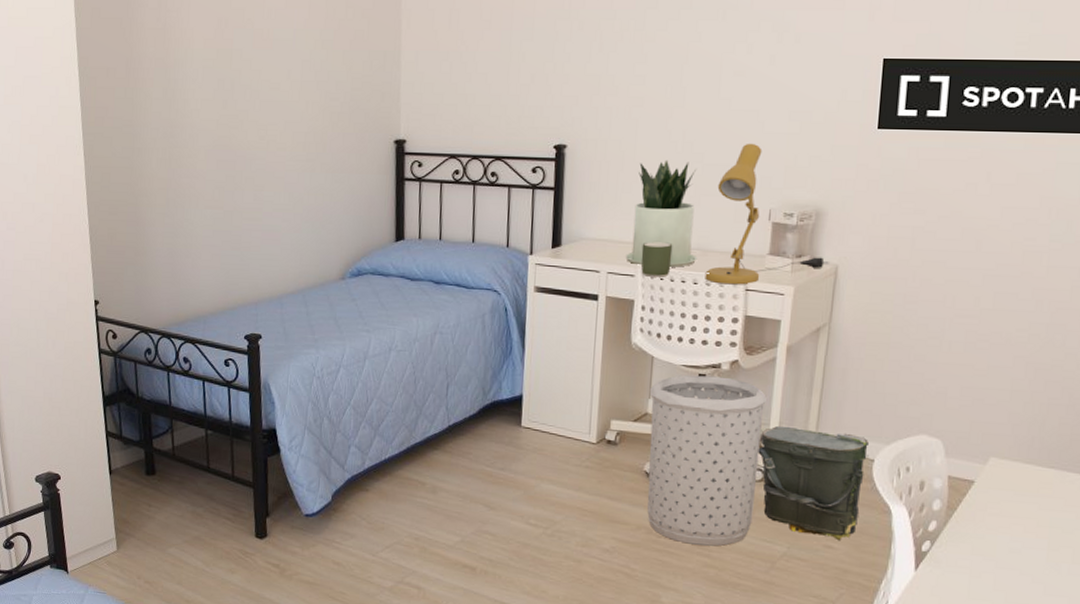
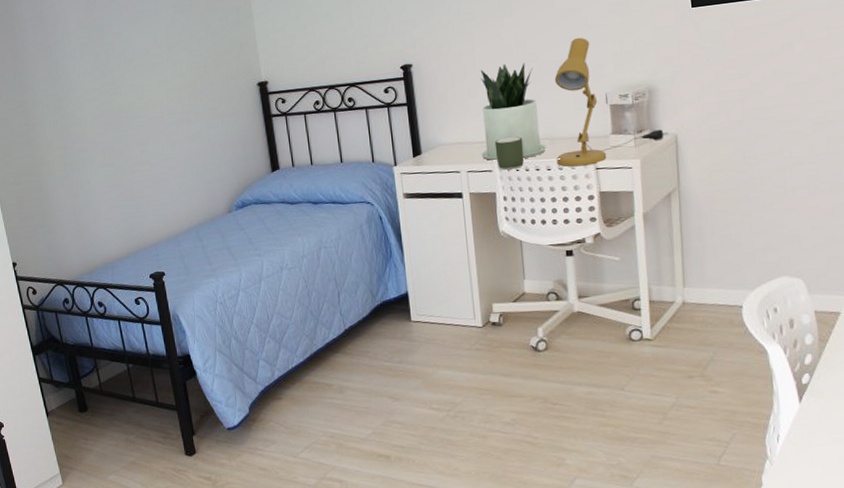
laundry basket: present [647,375,768,546] -> none [523,250,639,407]
bag: present [758,426,869,541] -> none [632,285,738,385]

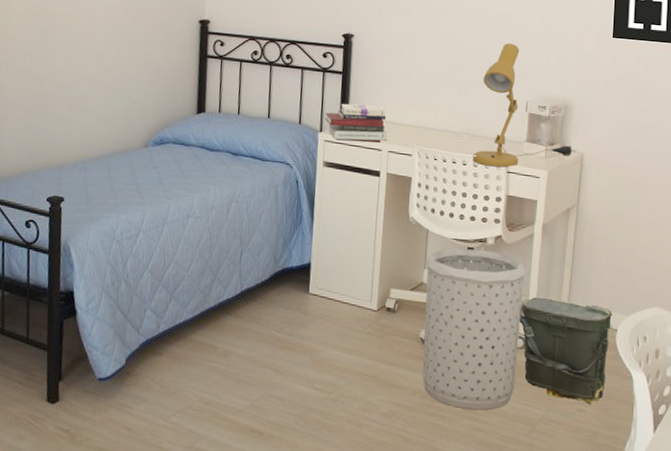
books: none [397,128,463,171] -> present [325,103,386,143]
planter: present [480,62,547,161] -> none [404,53,466,150]
mug: present [494,136,525,170] -> none [417,125,445,158]
laundry basket: none [523,250,639,407] -> present [422,248,527,410]
bag: none [632,285,738,385] -> present [519,297,613,405]

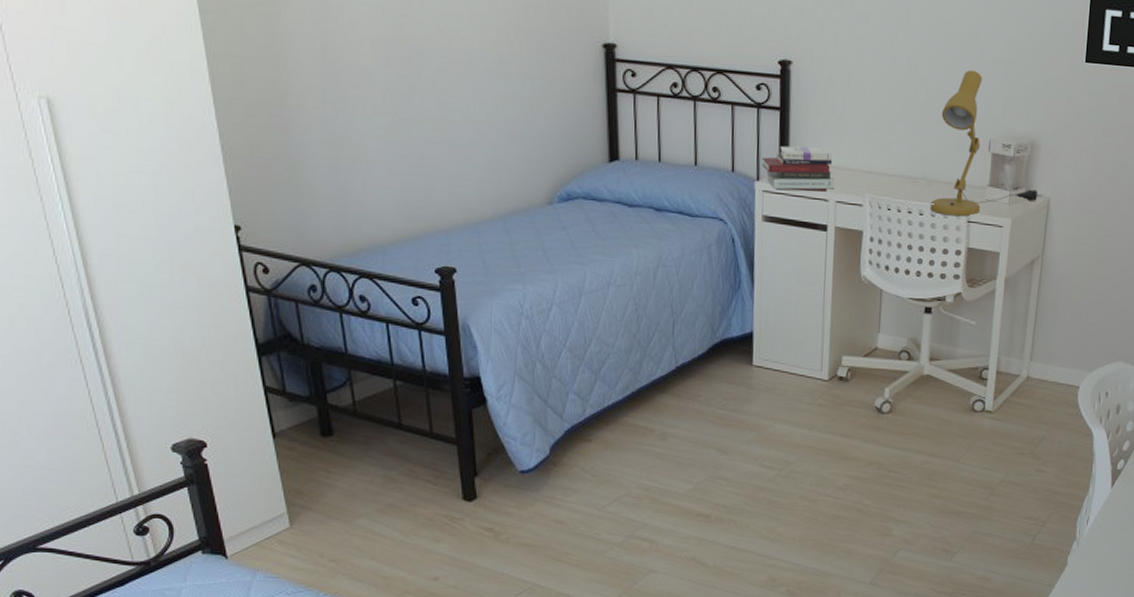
laundry basket: present [422,248,527,410] -> none [878,308,988,477]
bag: present [519,297,613,405] -> none [979,357,1075,465]

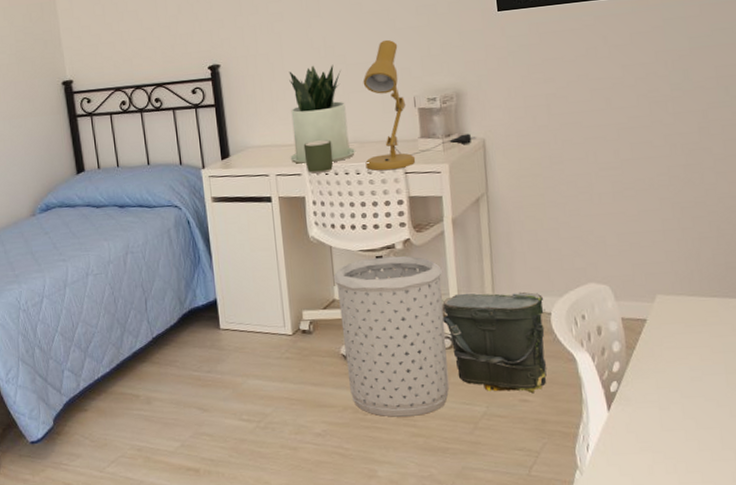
books: present [762,145,833,193] -> none [205,130,272,174]
planter: none [854,83,923,198] -> present [288,64,356,165]
mug: none [869,170,900,208] -> present [303,140,334,174]
laundry basket: none [878,308,988,477] -> present [333,255,450,417]
bag: none [979,357,1075,465] -> present [442,291,547,394]

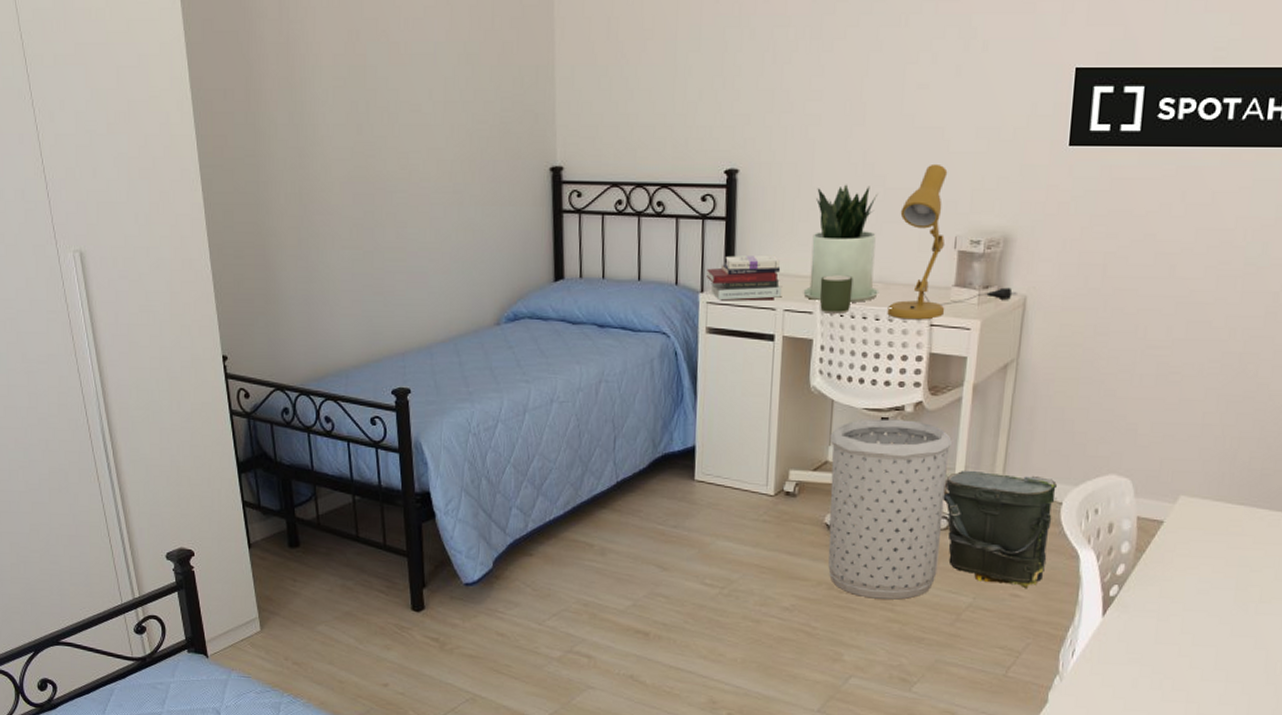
books: none [205,130,272,174] -> present [707,254,781,302]

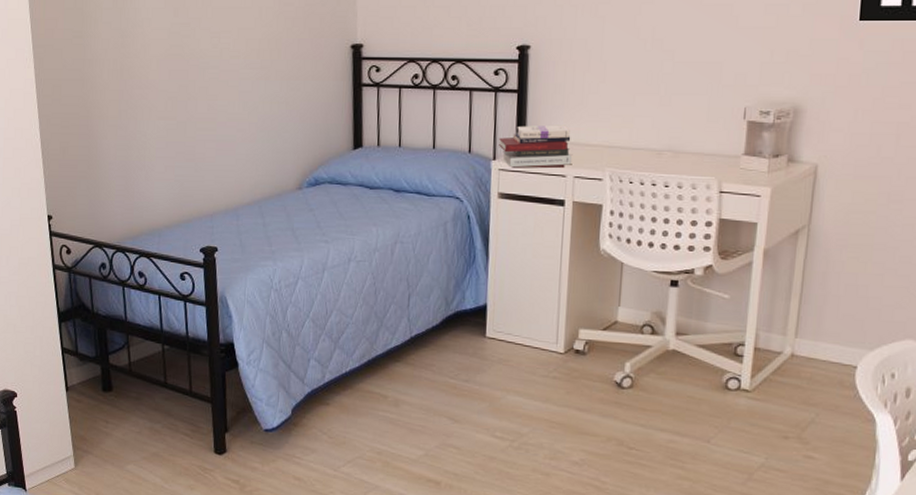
planter: present [803,184,880,304] -> none [593,58,669,171]
mug: present [819,275,853,314] -> none [609,144,643,181]
laundry basket: present [828,419,953,600] -> none [617,281,744,458]
desk lamp: present [887,163,1017,320] -> none [676,38,808,187]
bag: present [943,470,1057,589] -> none [733,332,851,451]

